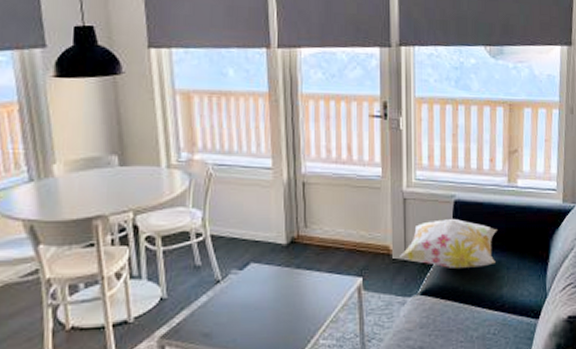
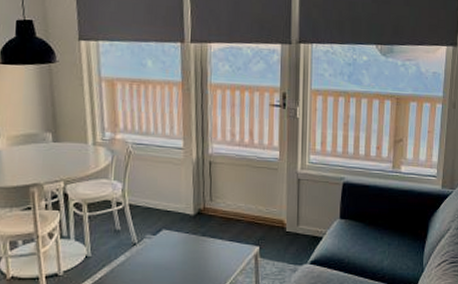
decorative pillow: present [400,219,497,268] -> none [293,199,381,242]

